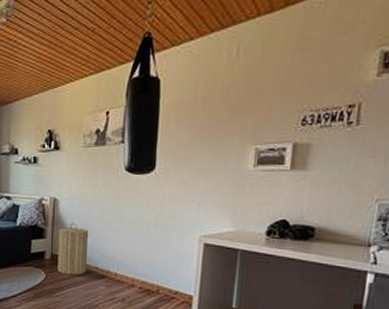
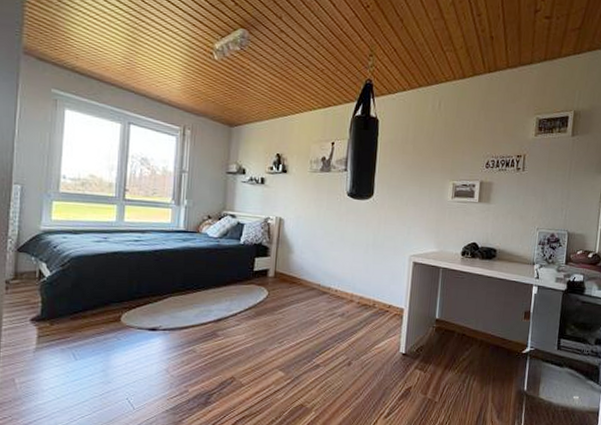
laundry hamper: present [57,222,89,275] -> none [280,241,313,292]

